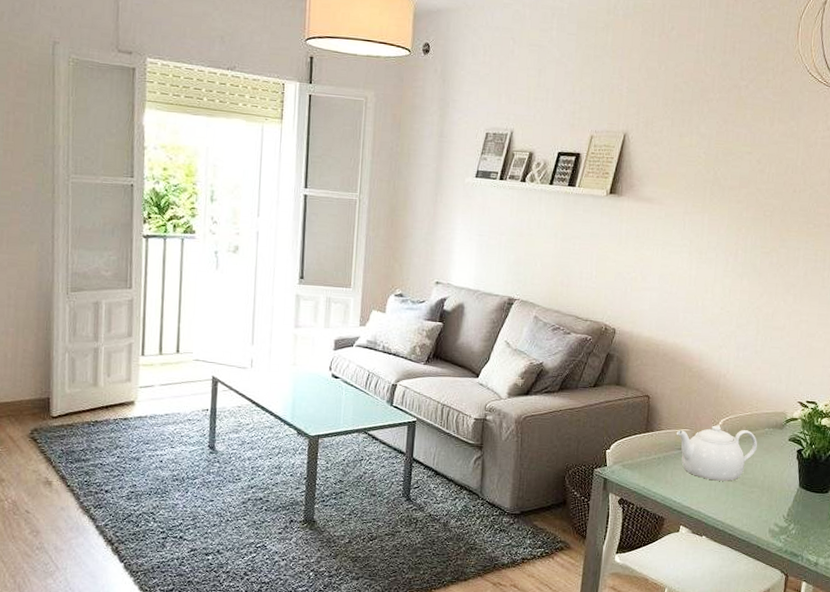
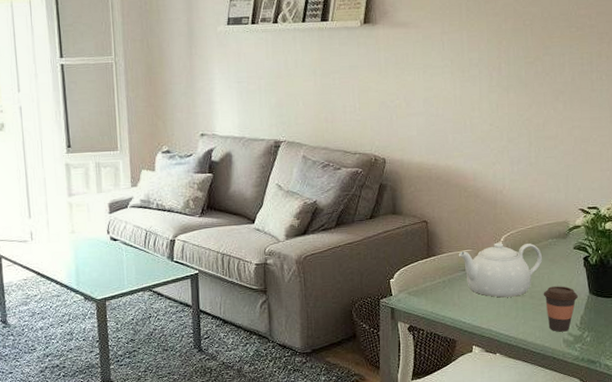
coffee cup: none [754,475,788,522] -> present [543,286,578,332]

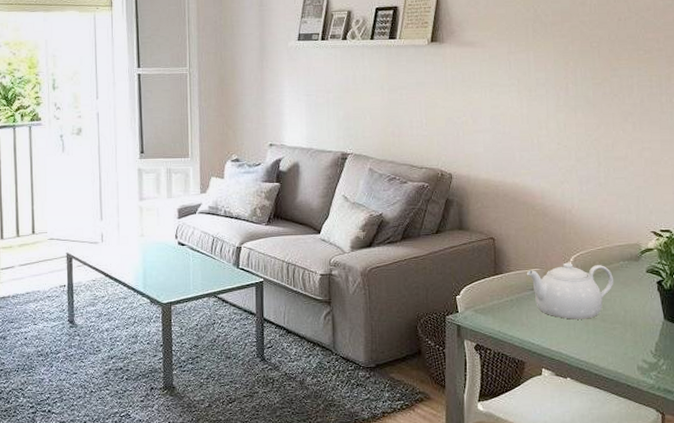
coffee cup: present [543,286,578,332] -> none [615,310,652,358]

